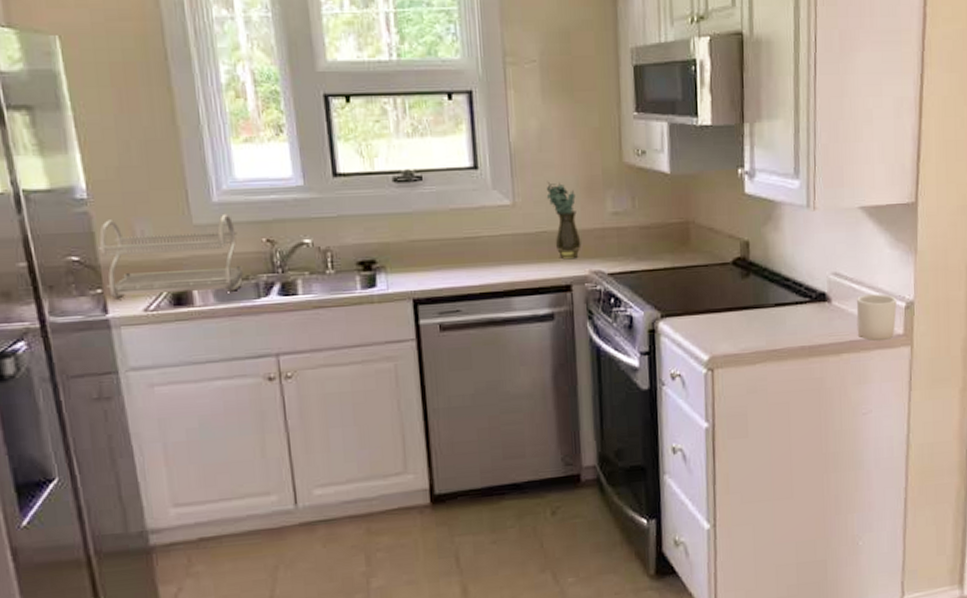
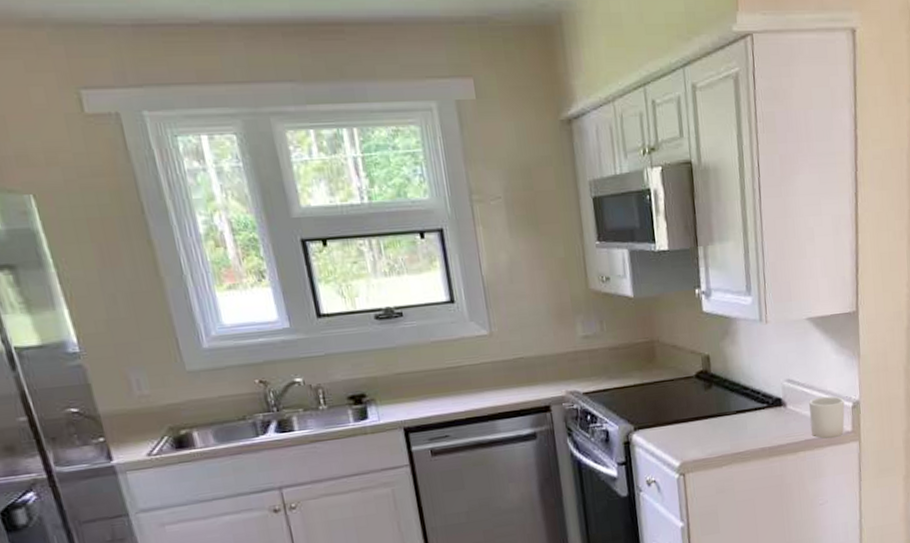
dish rack: present [97,213,244,301] -> none [95,358,241,448]
vase: present [546,181,582,259] -> none [520,310,557,382]

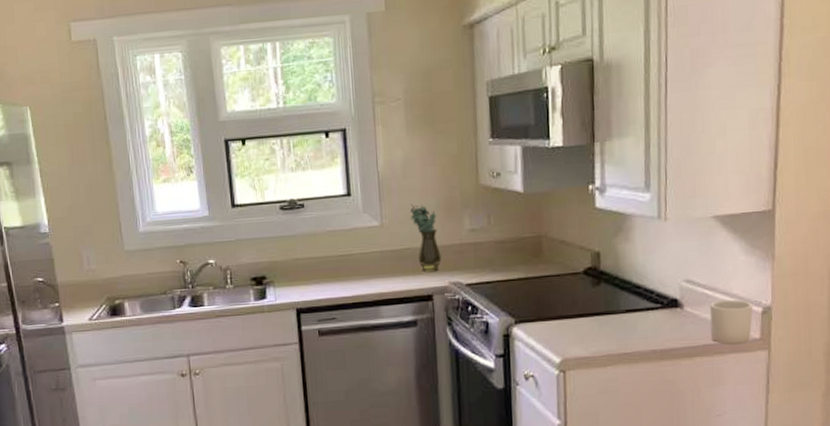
vase: none [520,310,557,382] -> present [410,203,442,272]

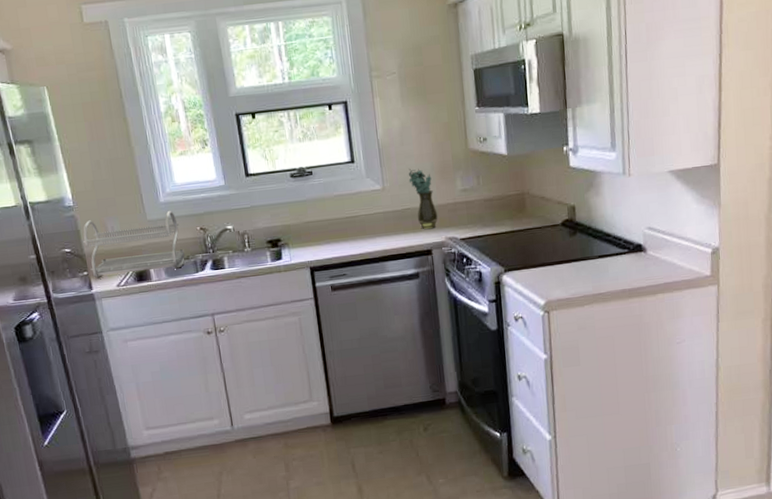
dish rack: none [56,241,163,313] -> present [82,210,186,280]
mug: present [709,299,753,346] -> none [668,242,704,283]

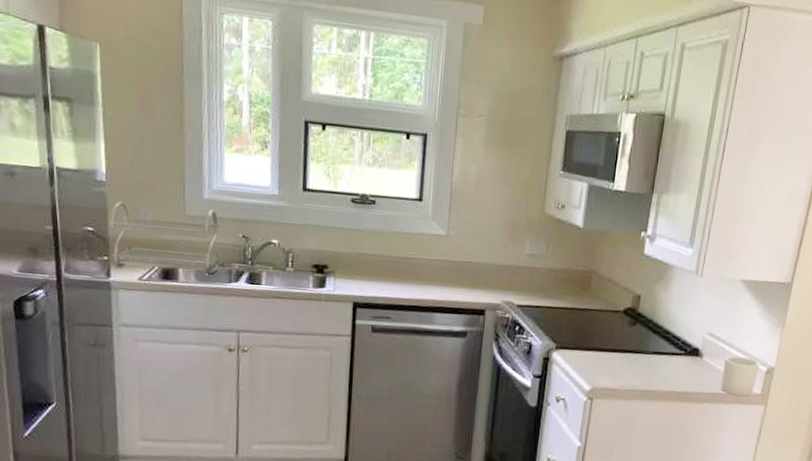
vase: present [408,168,438,229] -> none [475,219,500,288]
mug: none [668,242,704,283] -> present [720,355,760,398]

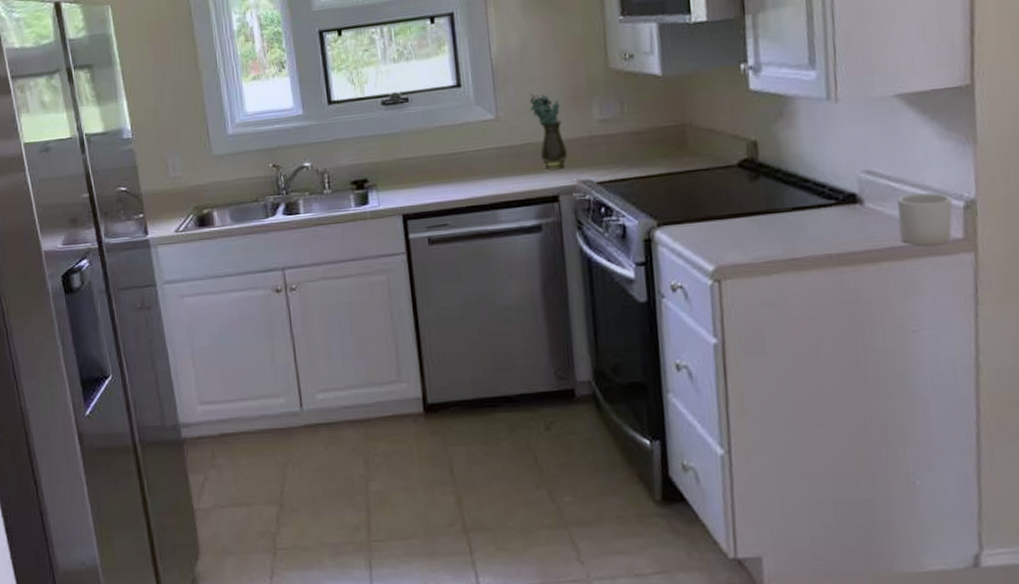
dish rack: present [108,201,221,275] -> none [140,143,255,224]
vase: none [475,219,500,288] -> present [530,93,568,169]

